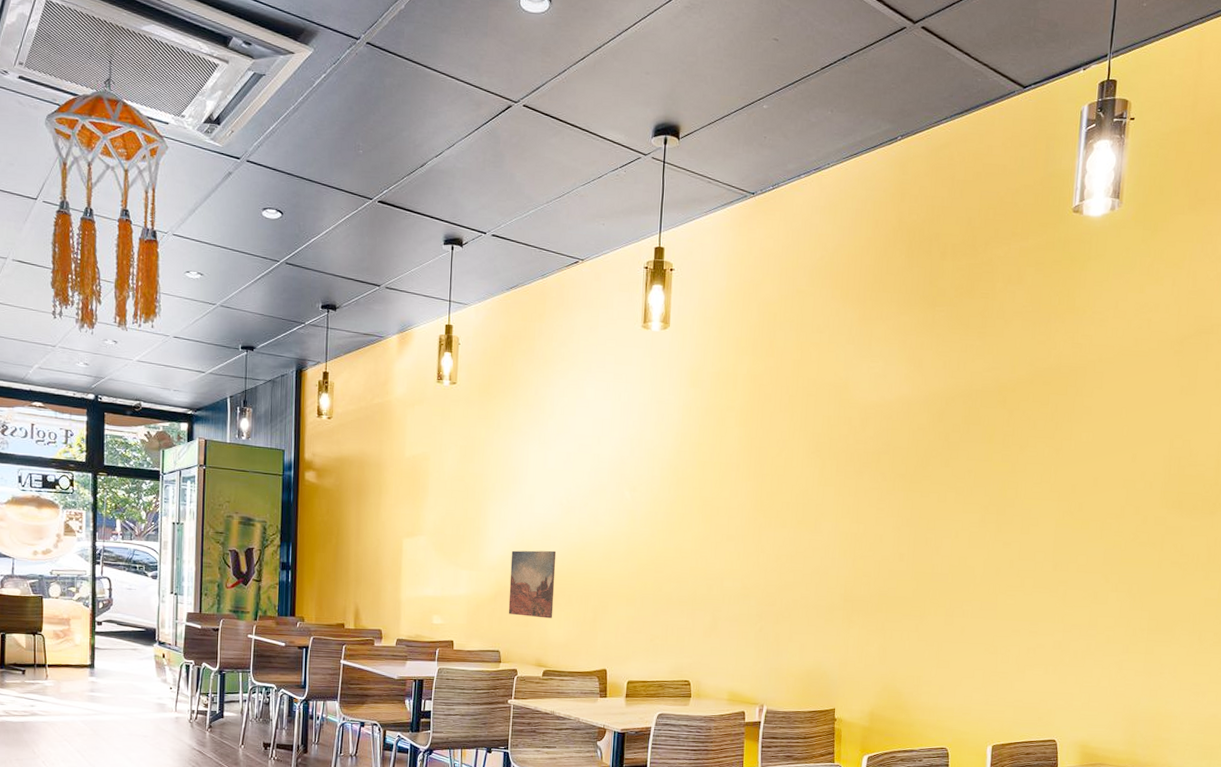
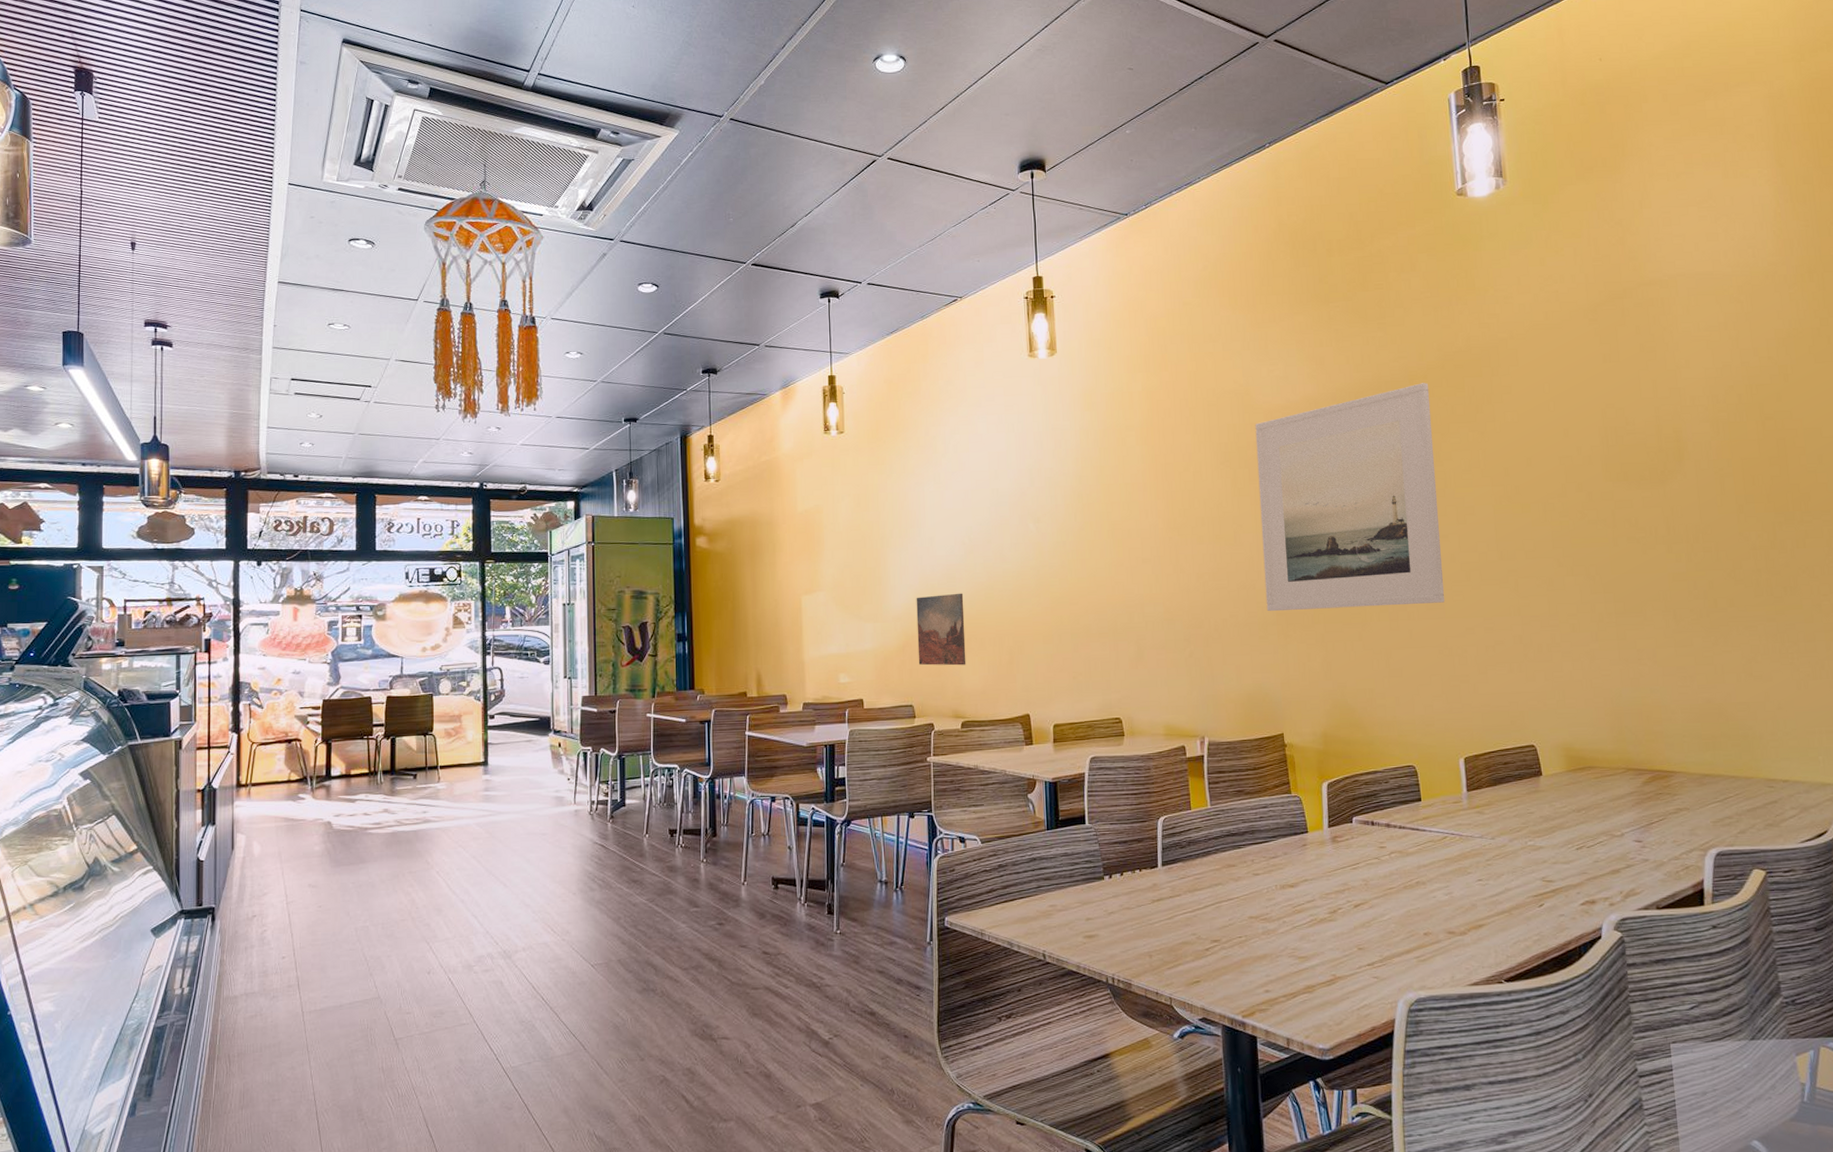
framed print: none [835,395,1016,605] -> present [1255,383,1444,612]

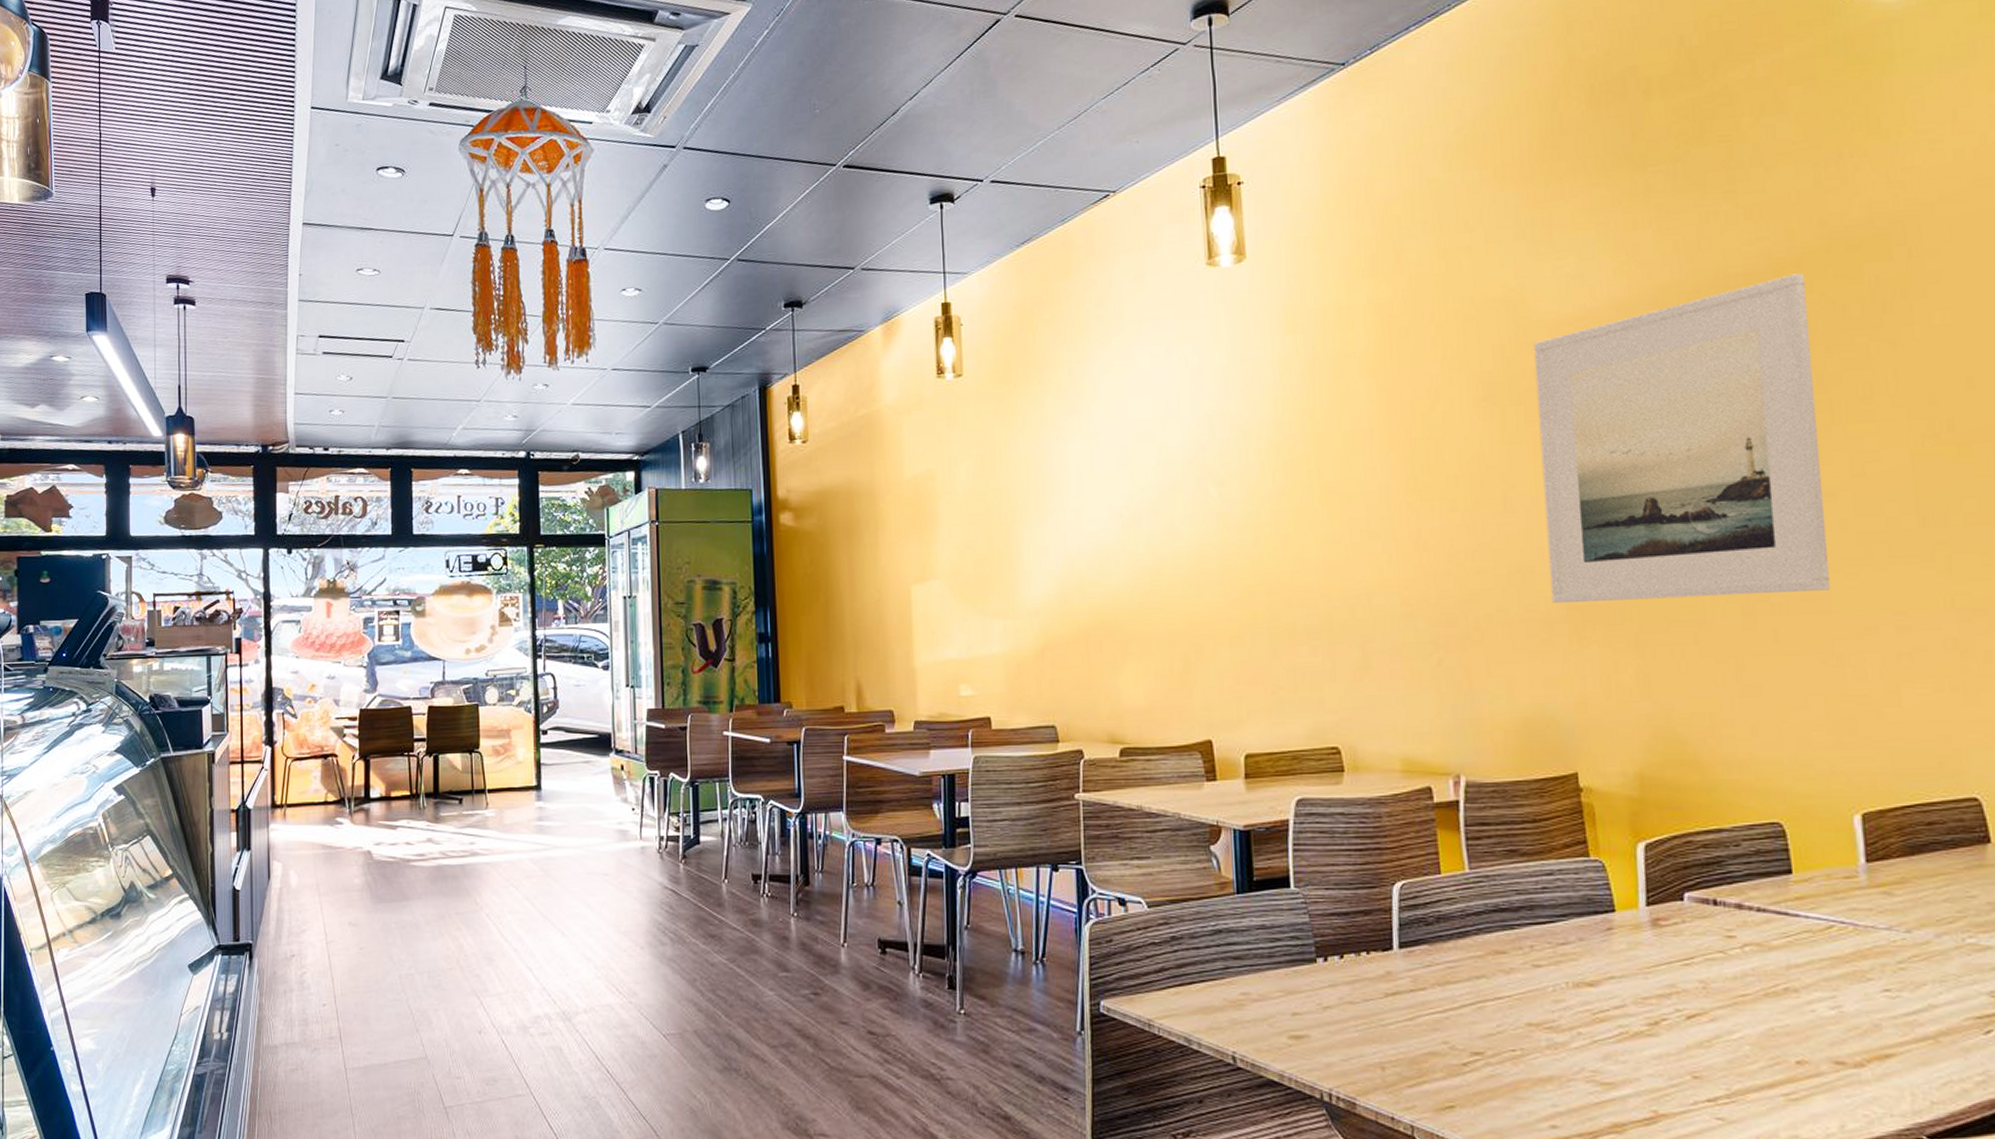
wall art: present [916,593,966,666] -> none [1058,580,1126,676]

